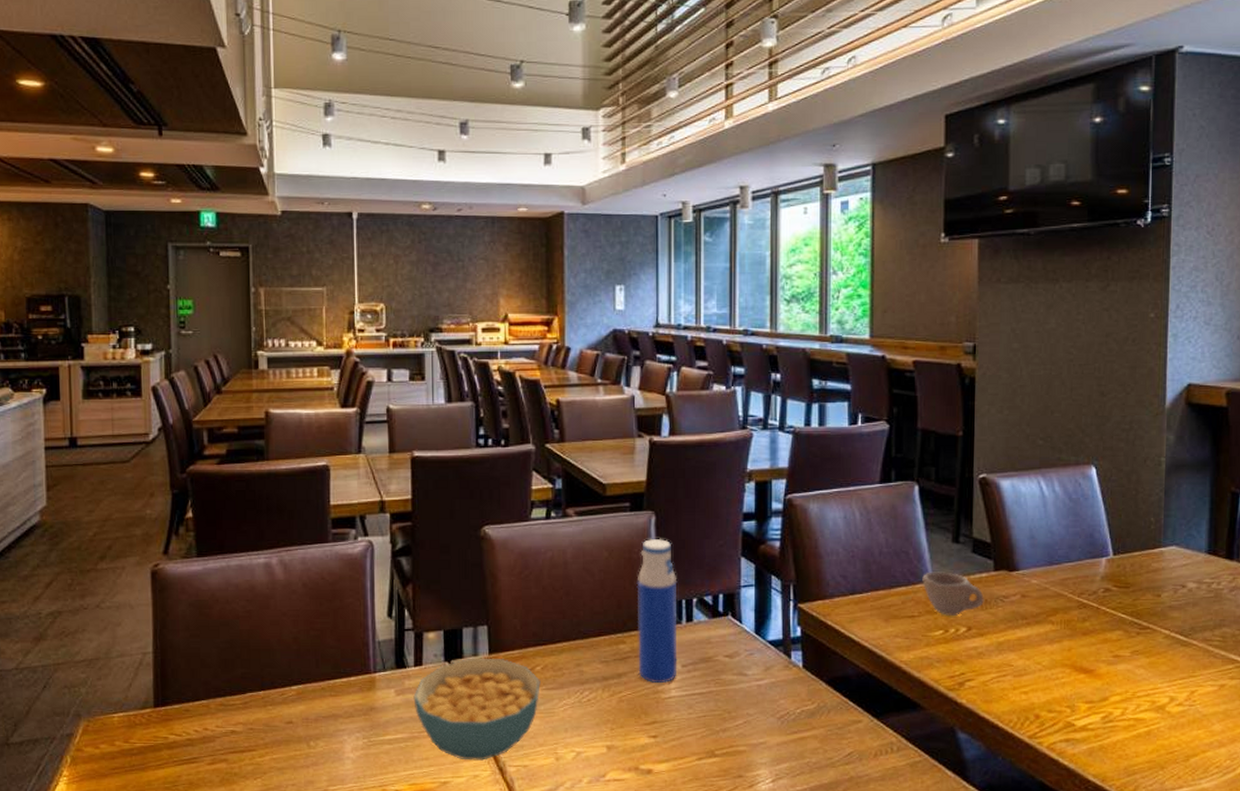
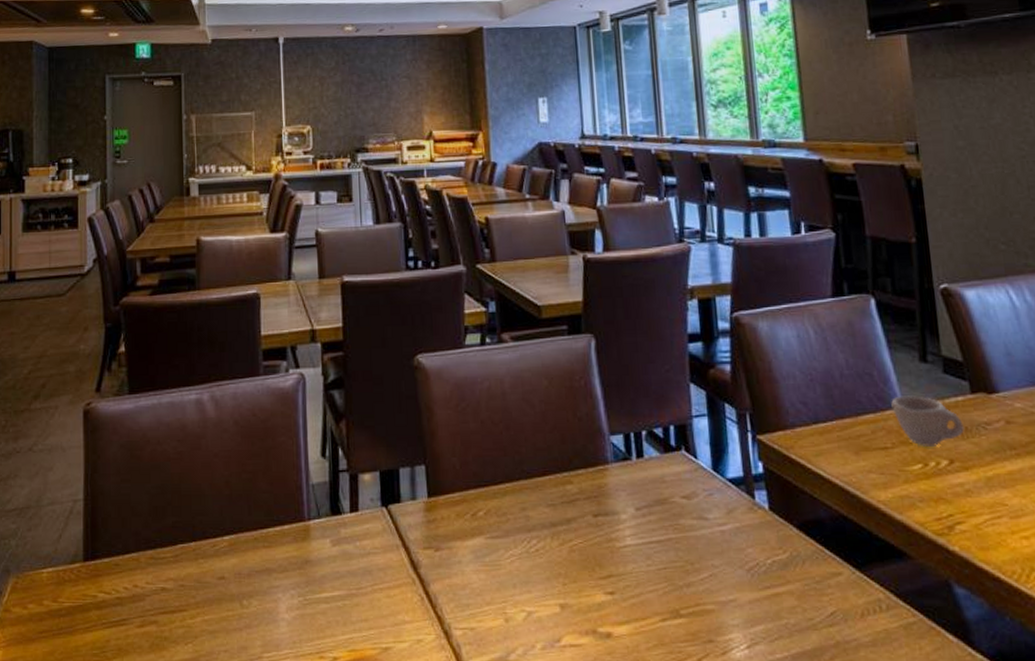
cereal bowl: present [413,658,541,761] -> none [350,502,484,622]
water bottle: present [637,538,678,683] -> none [580,364,631,529]

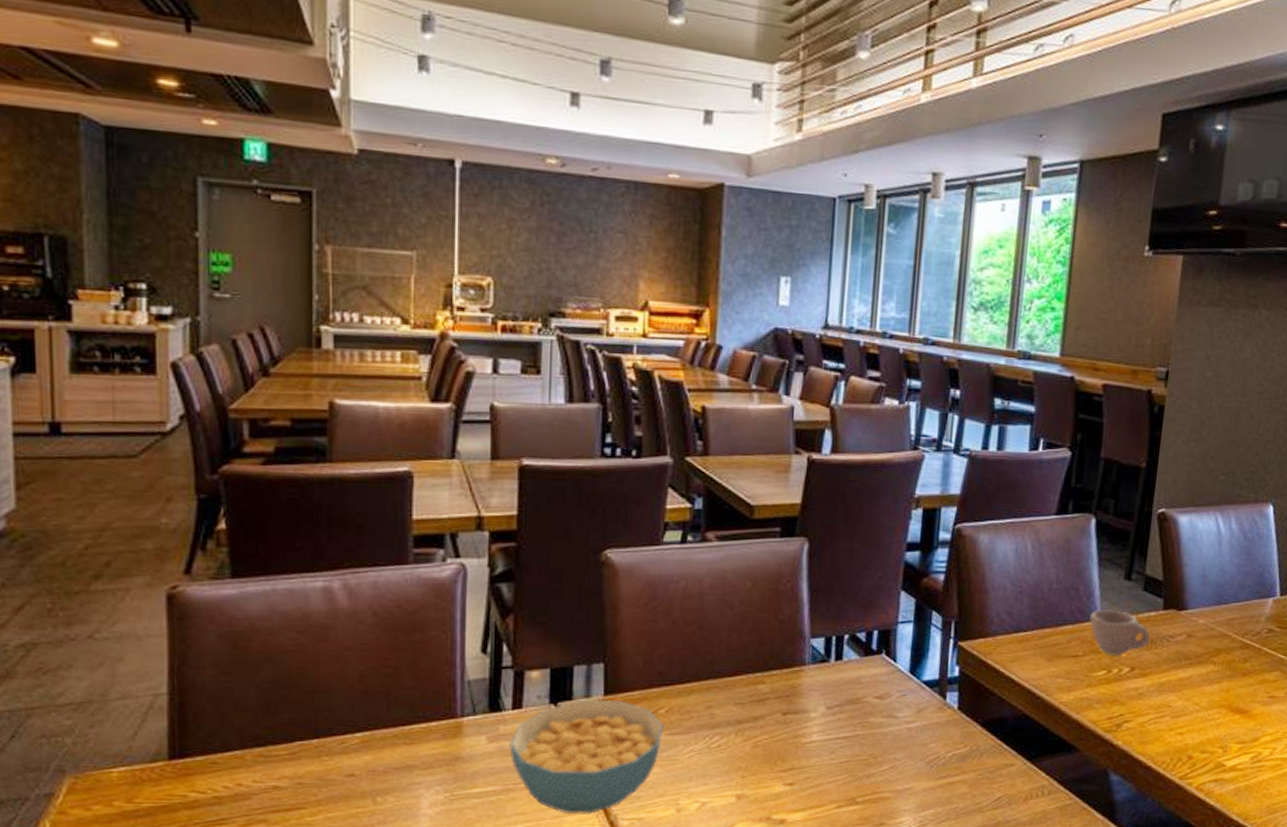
cereal bowl: none [350,502,484,622] -> present [509,699,664,814]

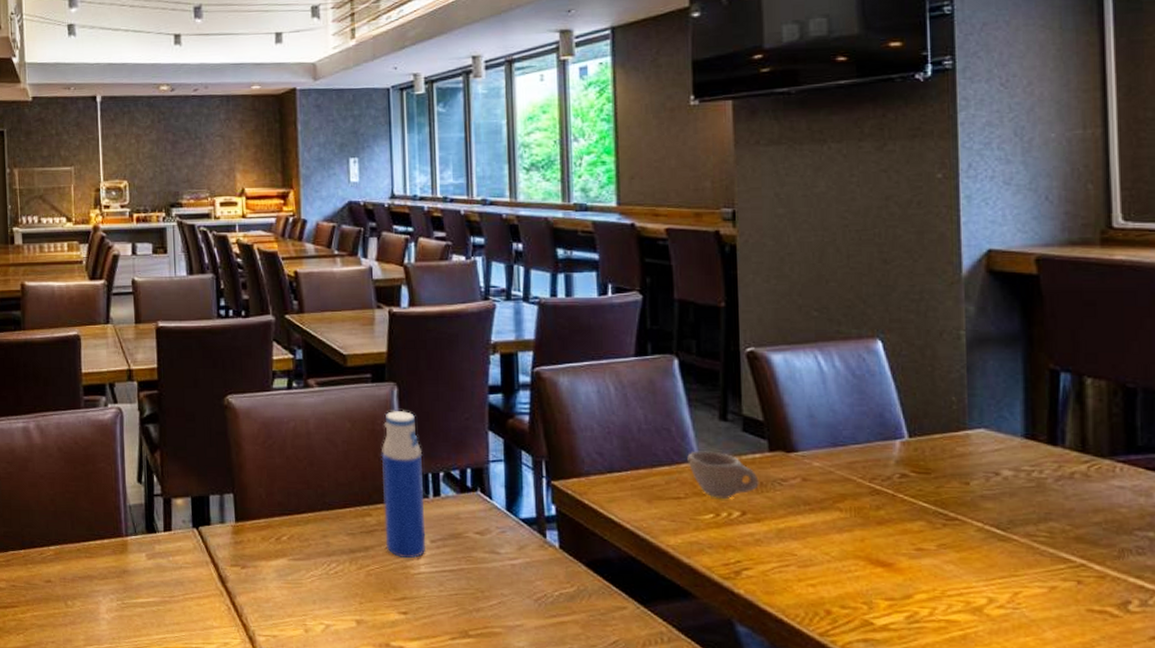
cereal bowl: present [509,699,664,814] -> none [164,525,287,628]
water bottle: none [777,568,829,726] -> present [381,410,426,558]

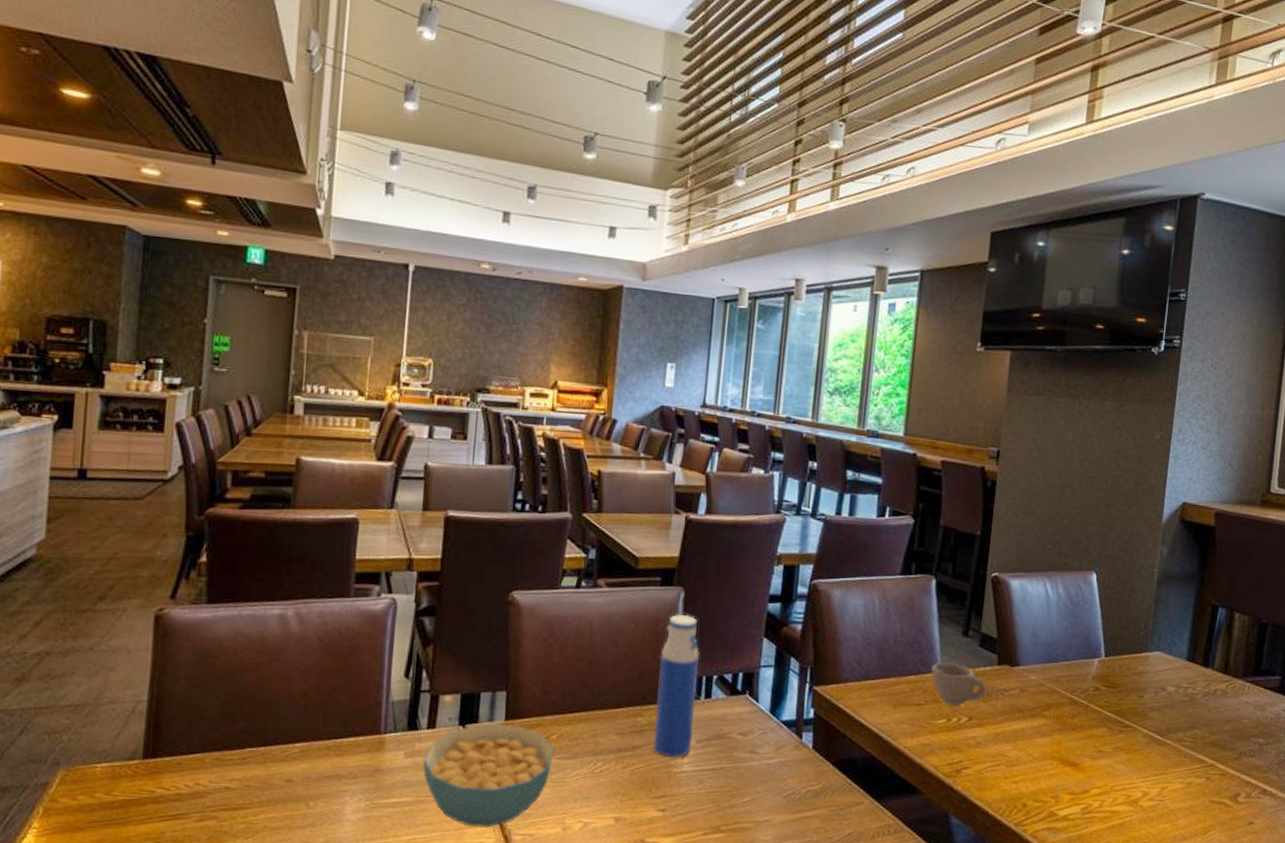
cereal bowl: none [164,525,287,628] -> present [423,723,555,828]

